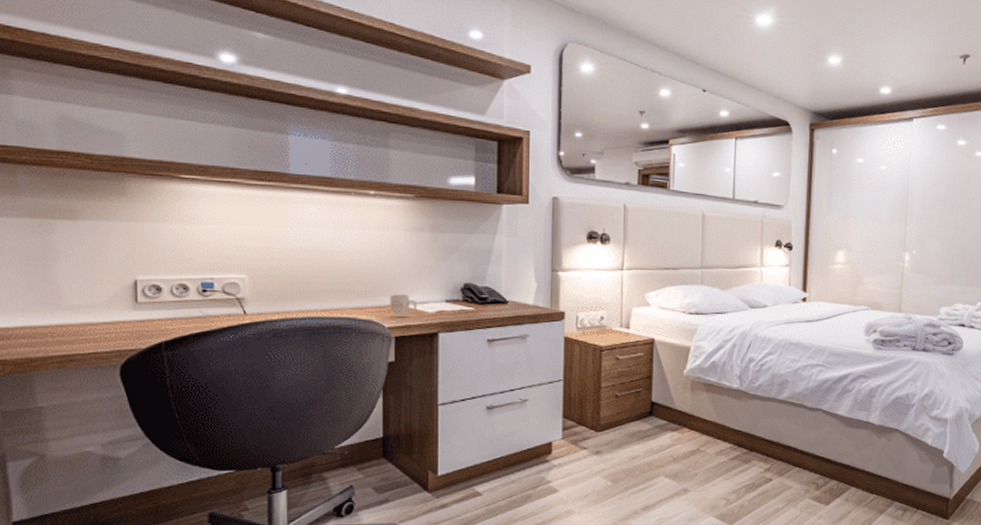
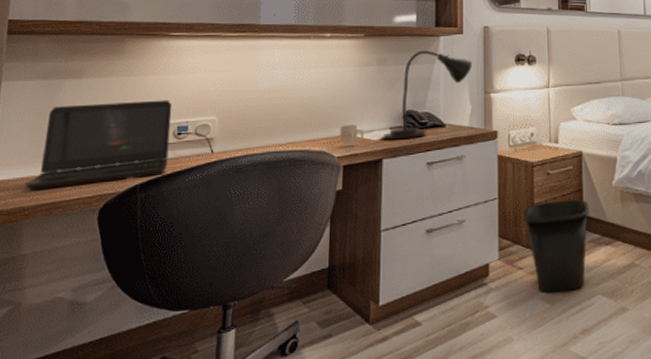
laptop computer: none [28,250,194,341] -> present [25,100,172,191]
desk lamp: none [437,218,539,314] -> present [381,50,473,140]
waste bin: none [588,386,659,472] -> present [522,199,590,293]

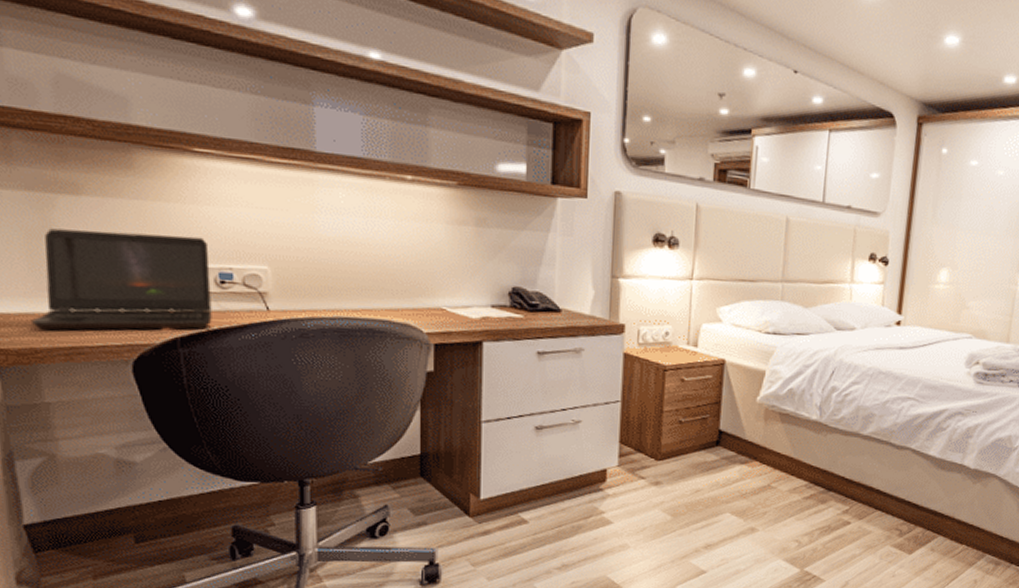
mug: present [339,125,365,147] -> none [427,295,460,323]
desk lamp: present [381,50,473,140] -> none [481,213,598,322]
waste bin: present [522,199,590,293] -> none [648,411,728,506]

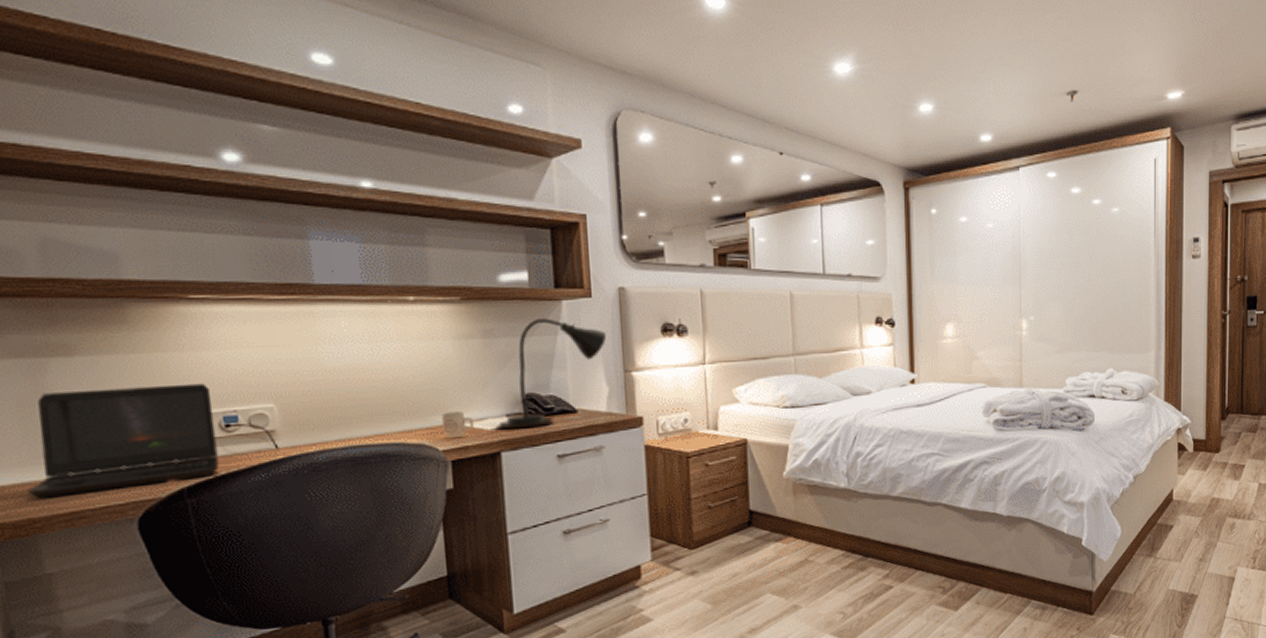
mug: none [427,295,460,323] -> present [441,411,475,439]
desk lamp: none [481,213,598,322] -> present [496,318,607,430]

